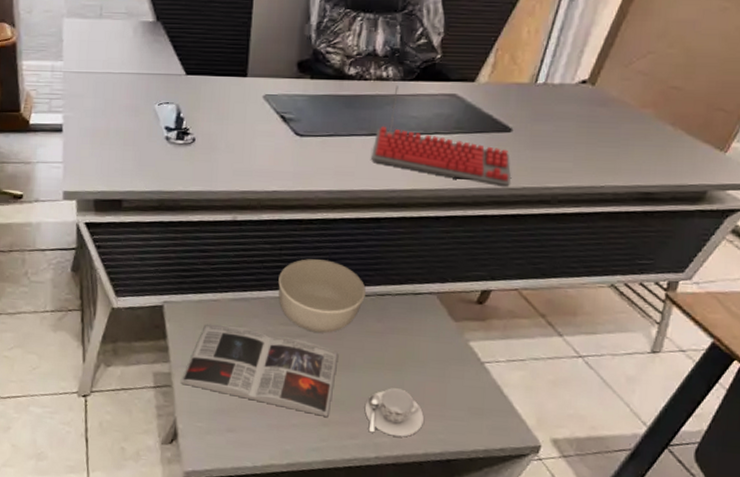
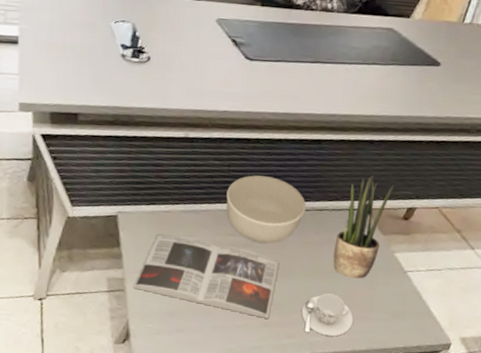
computer keyboard: present [371,85,511,188] -> none [315,17,438,117]
potted plant: none [398,255,465,372] -> present [333,176,394,279]

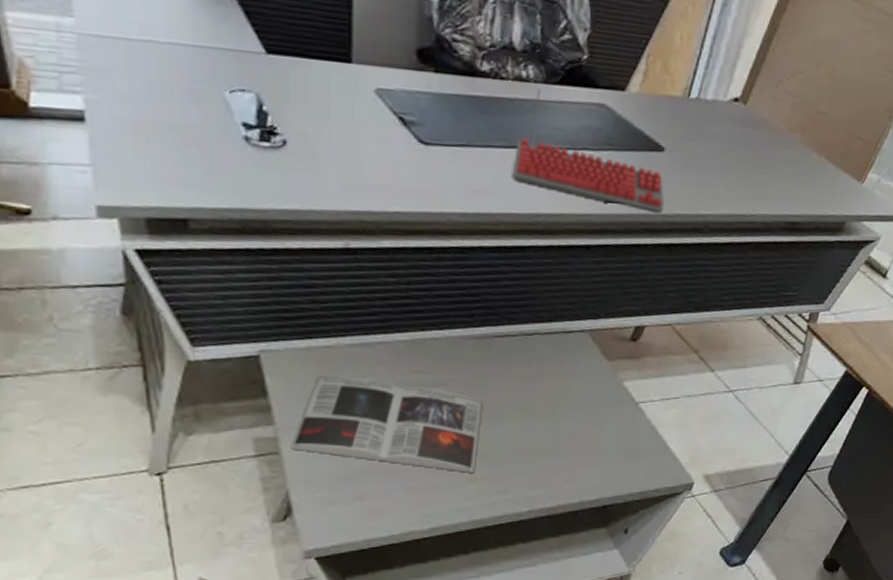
bowl: present [226,175,306,244] -> none [407,293,511,380]
teacup: present [301,293,353,337] -> none [514,436,578,487]
computer keyboard: none [315,17,438,117] -> present [512,88,664,214]
potted plant: present [333,176,394,279] -> none [550,289,618,416]

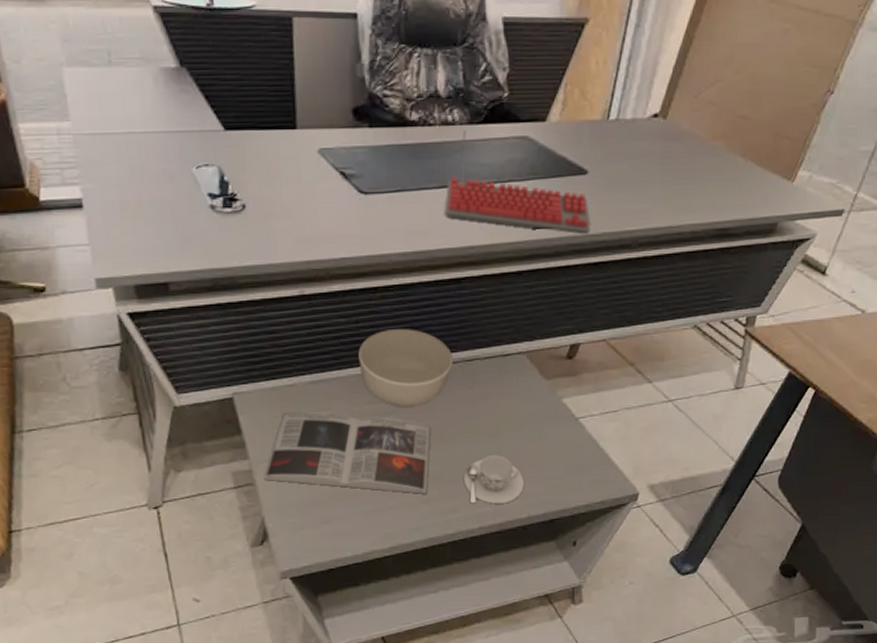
bowl: none [407,293,511,380] -> present [358,328,453,408]
teacup: none [514,436,578,487] -> present [463,455,524,504]

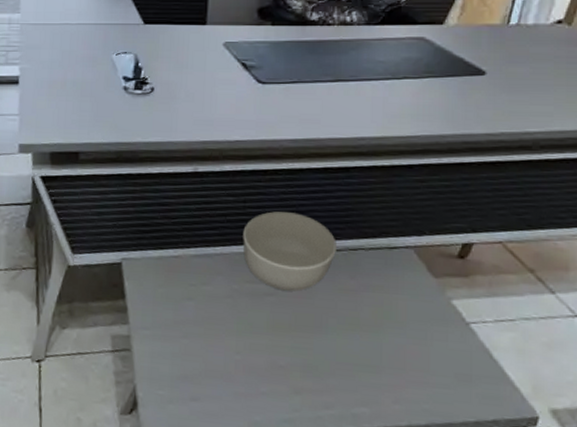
magazine: present [263,411,431,494] -> none [140,282,309,384]
computer keyboard: present [444,130,591,235] -> none [338,30,488,134]
teacup: present [463,455,524,504] -> none [340,351,406,407]

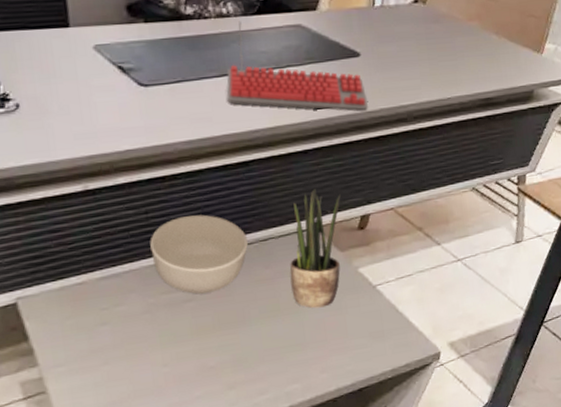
computer keyboard: none [338,30,488,134] -> present [226,21,369,112]
potted plant: none [375,206,443,333] -> present [290,189,341,309]

